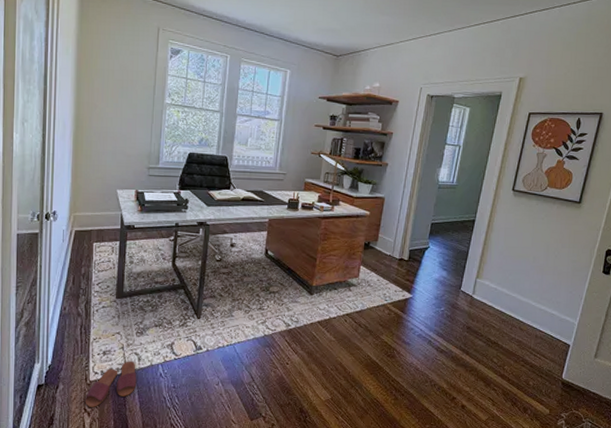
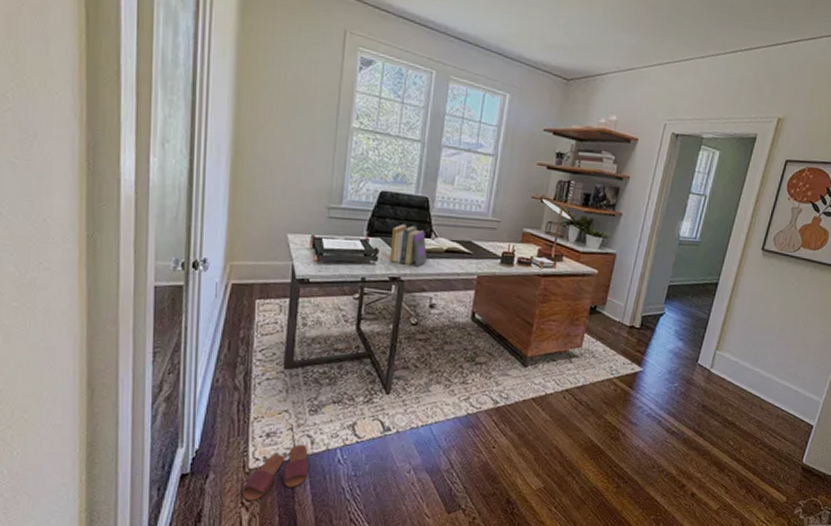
books: none [197,178,228,213] -> present [389,224,428,267]

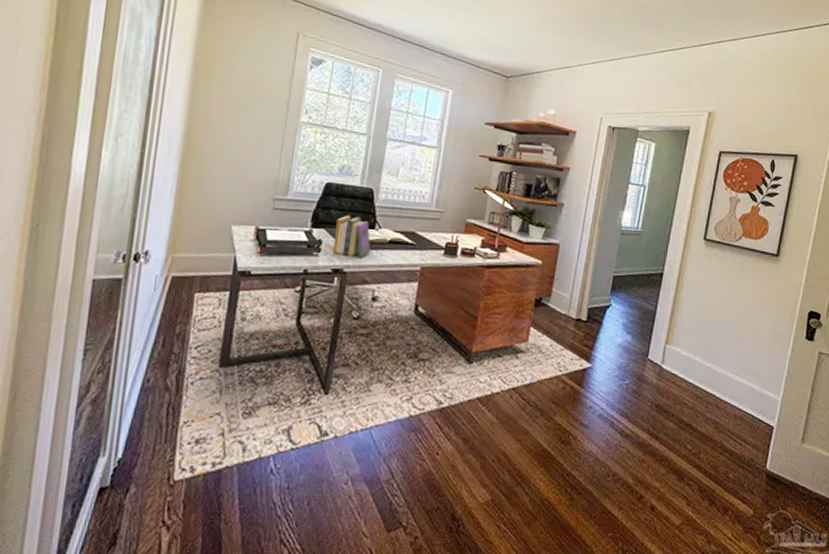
slippers: present [243,444,309,502] -> none [165,452,239,520]

